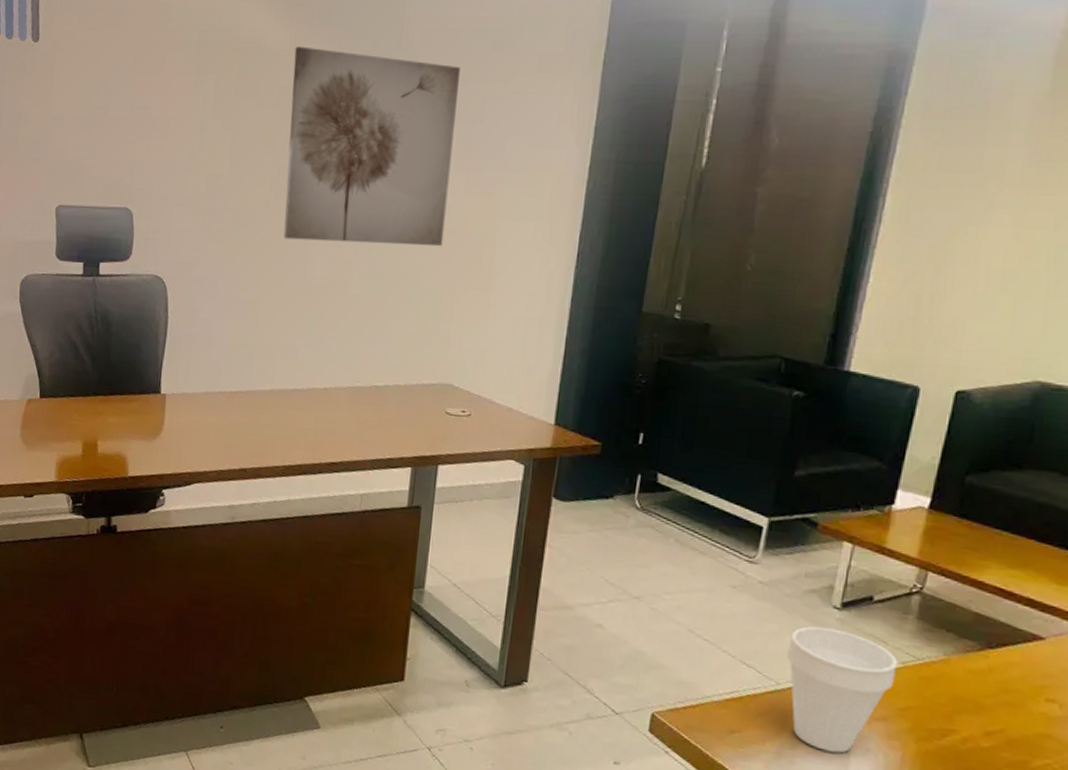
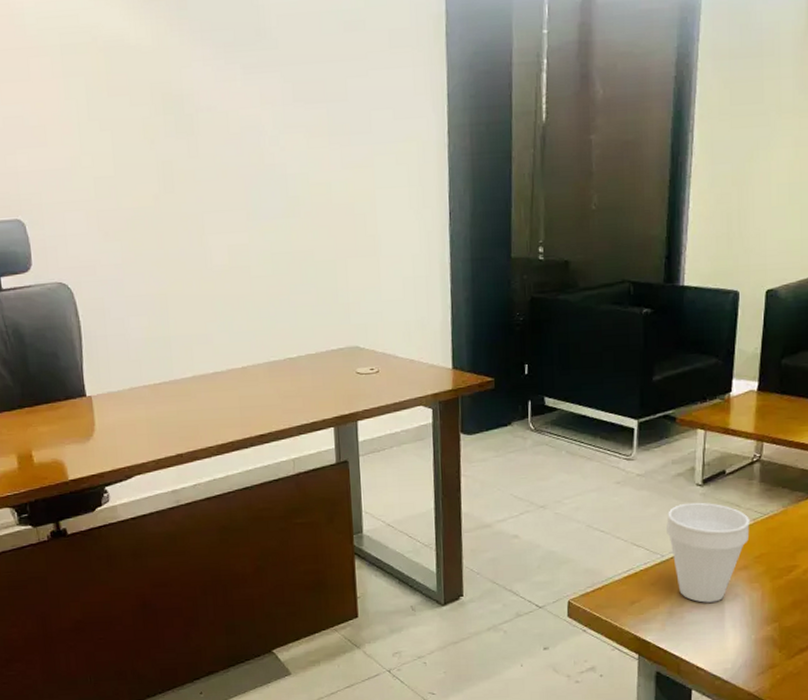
wall art: present [283,46,460,247] -> none [159,41,329,232]

